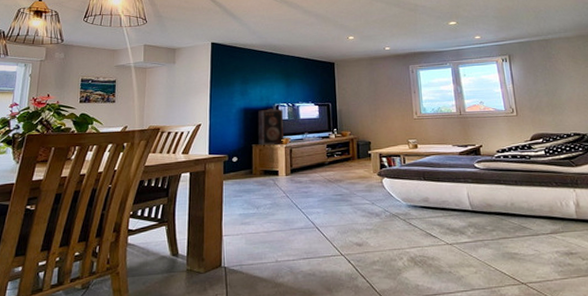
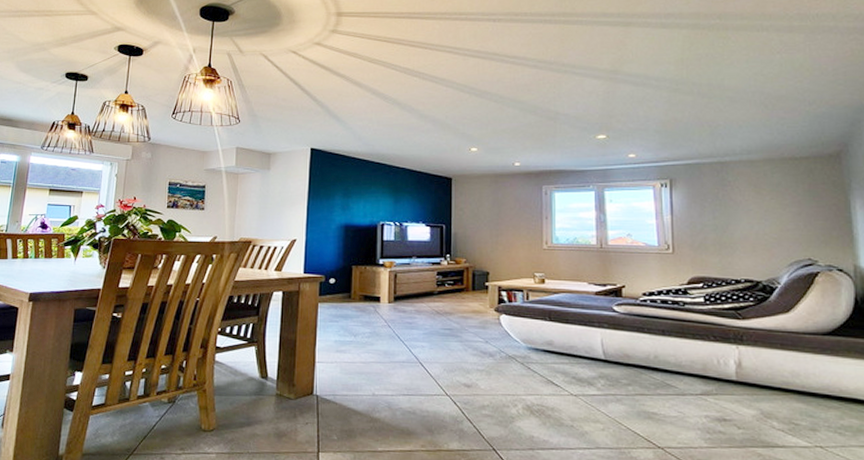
speaker: present [257,108,285,145] -> none [359,226,389,268]

